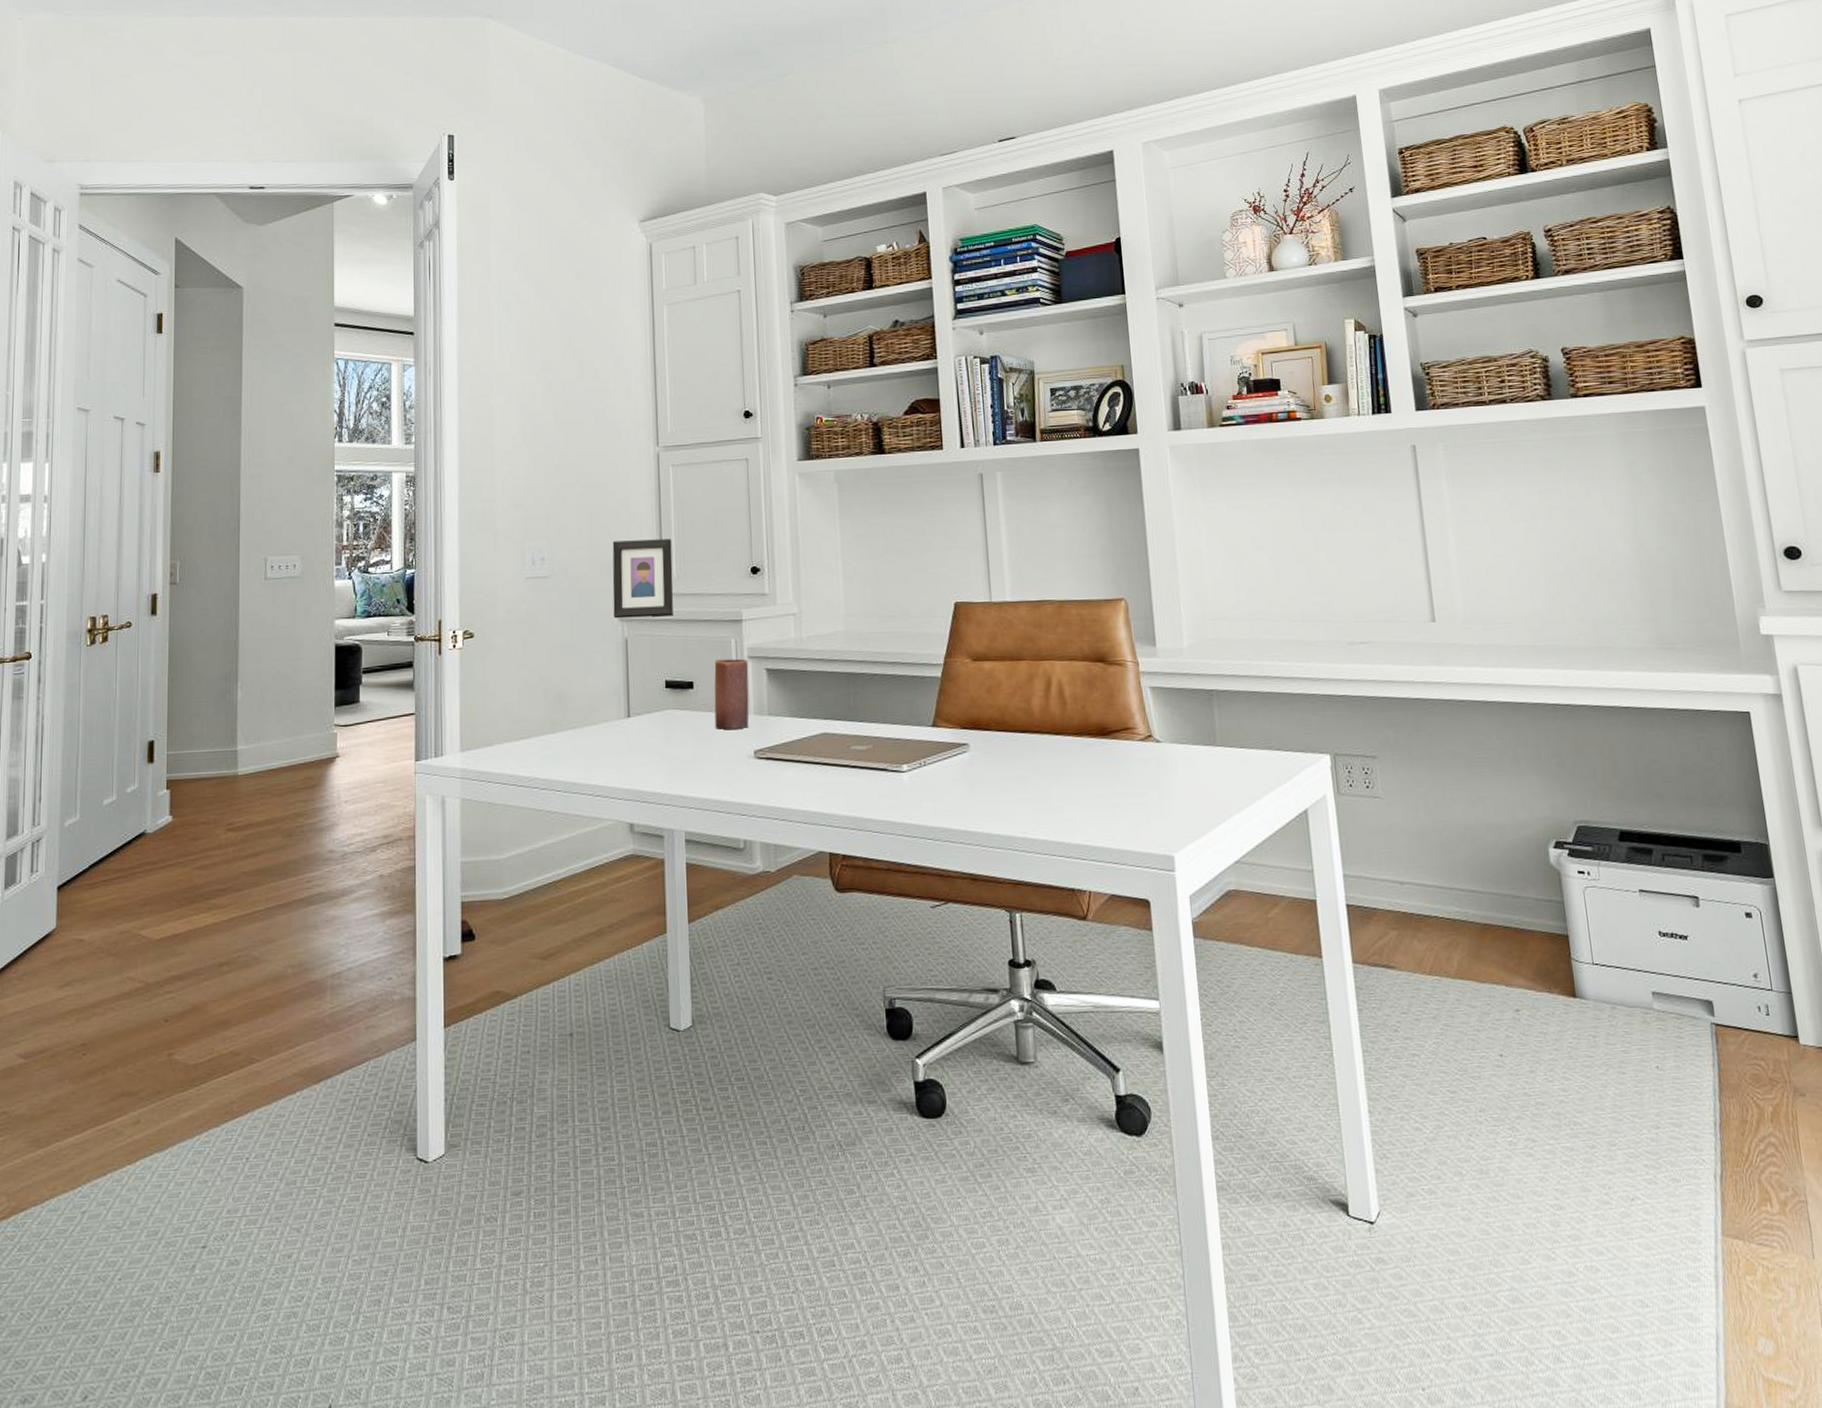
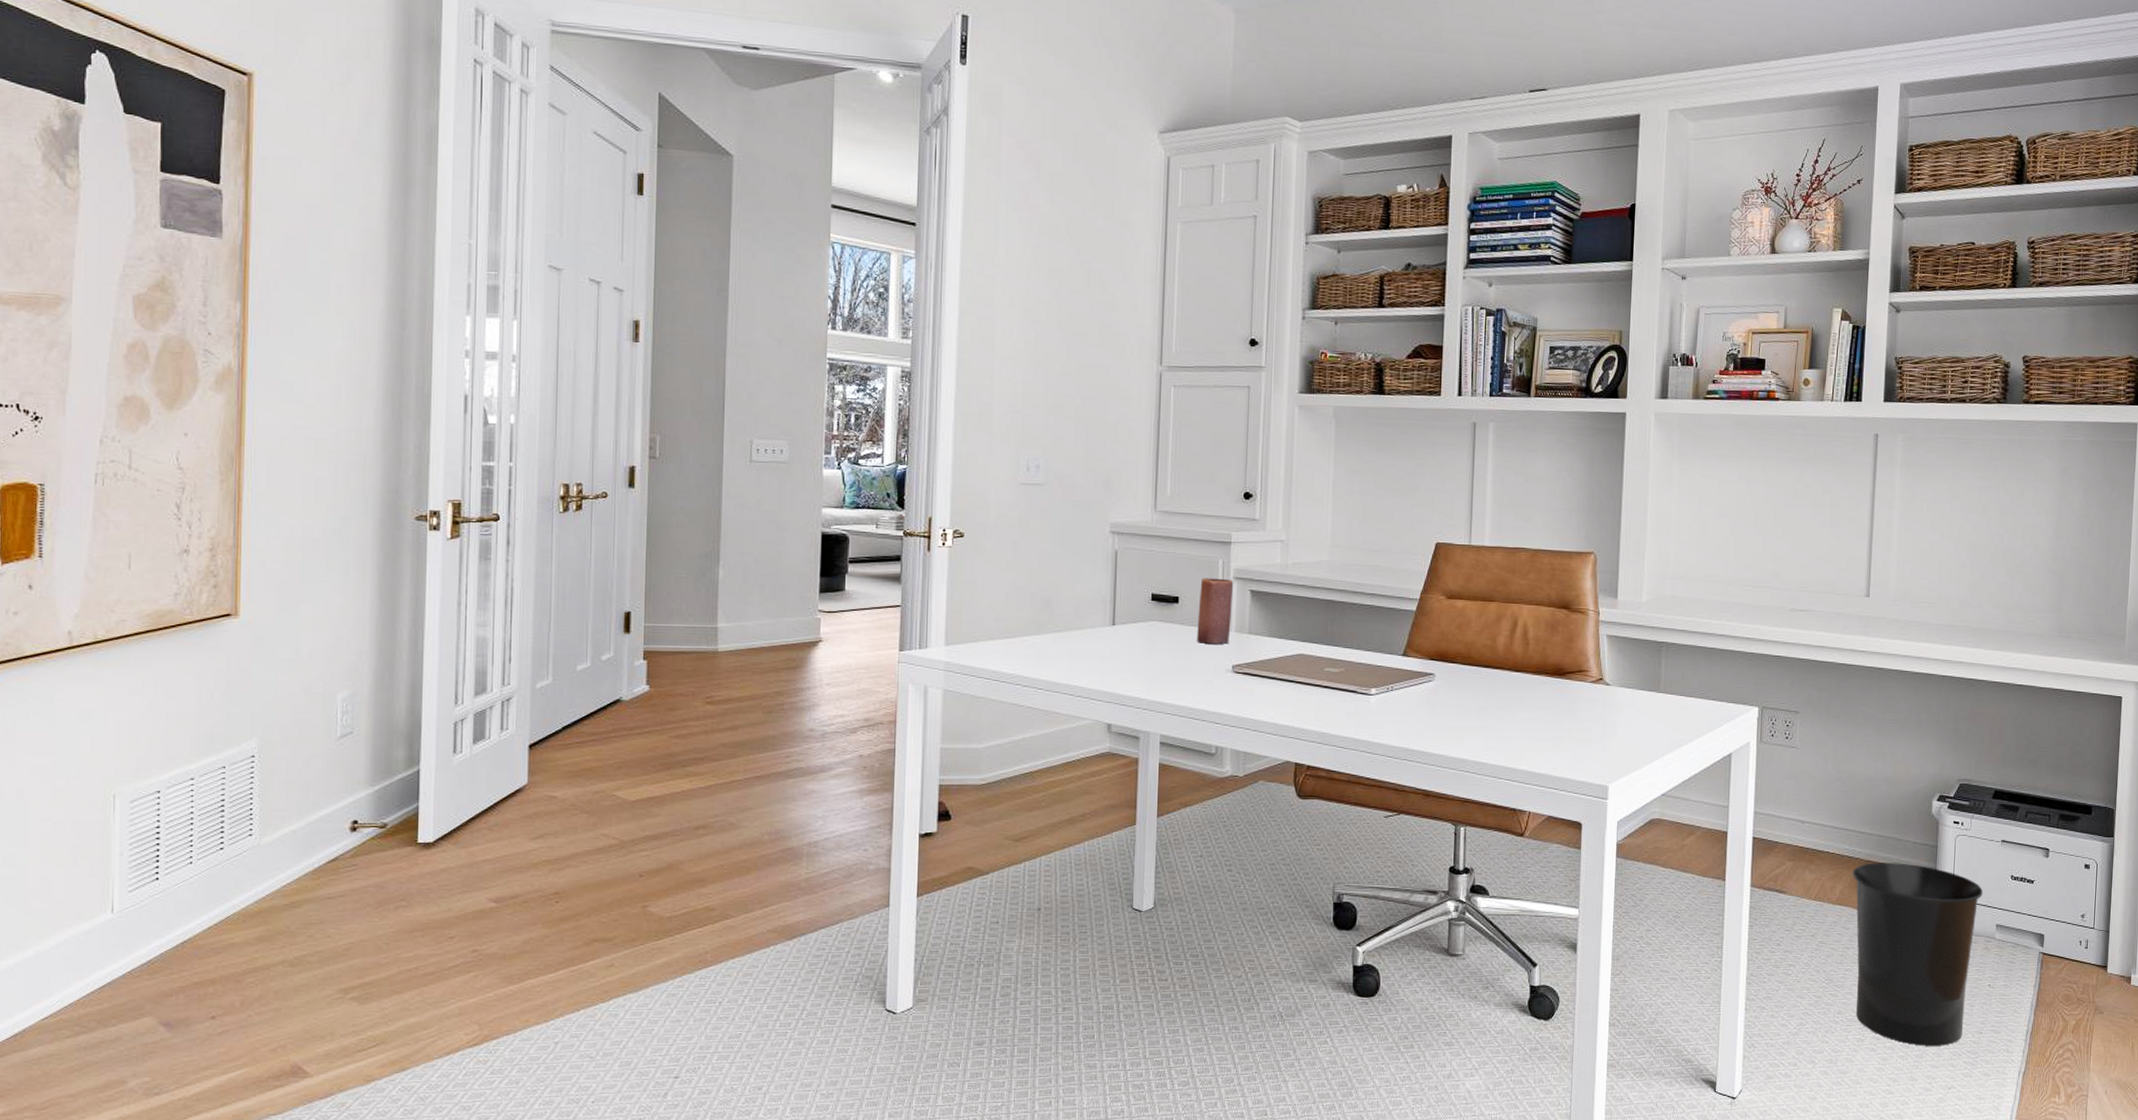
picture frame: present [612,538,674,619] -> none [1105,455,1168,533]
waste bin: none [1469,924,1636,1147] -> present [1853,863,1983,1046]

